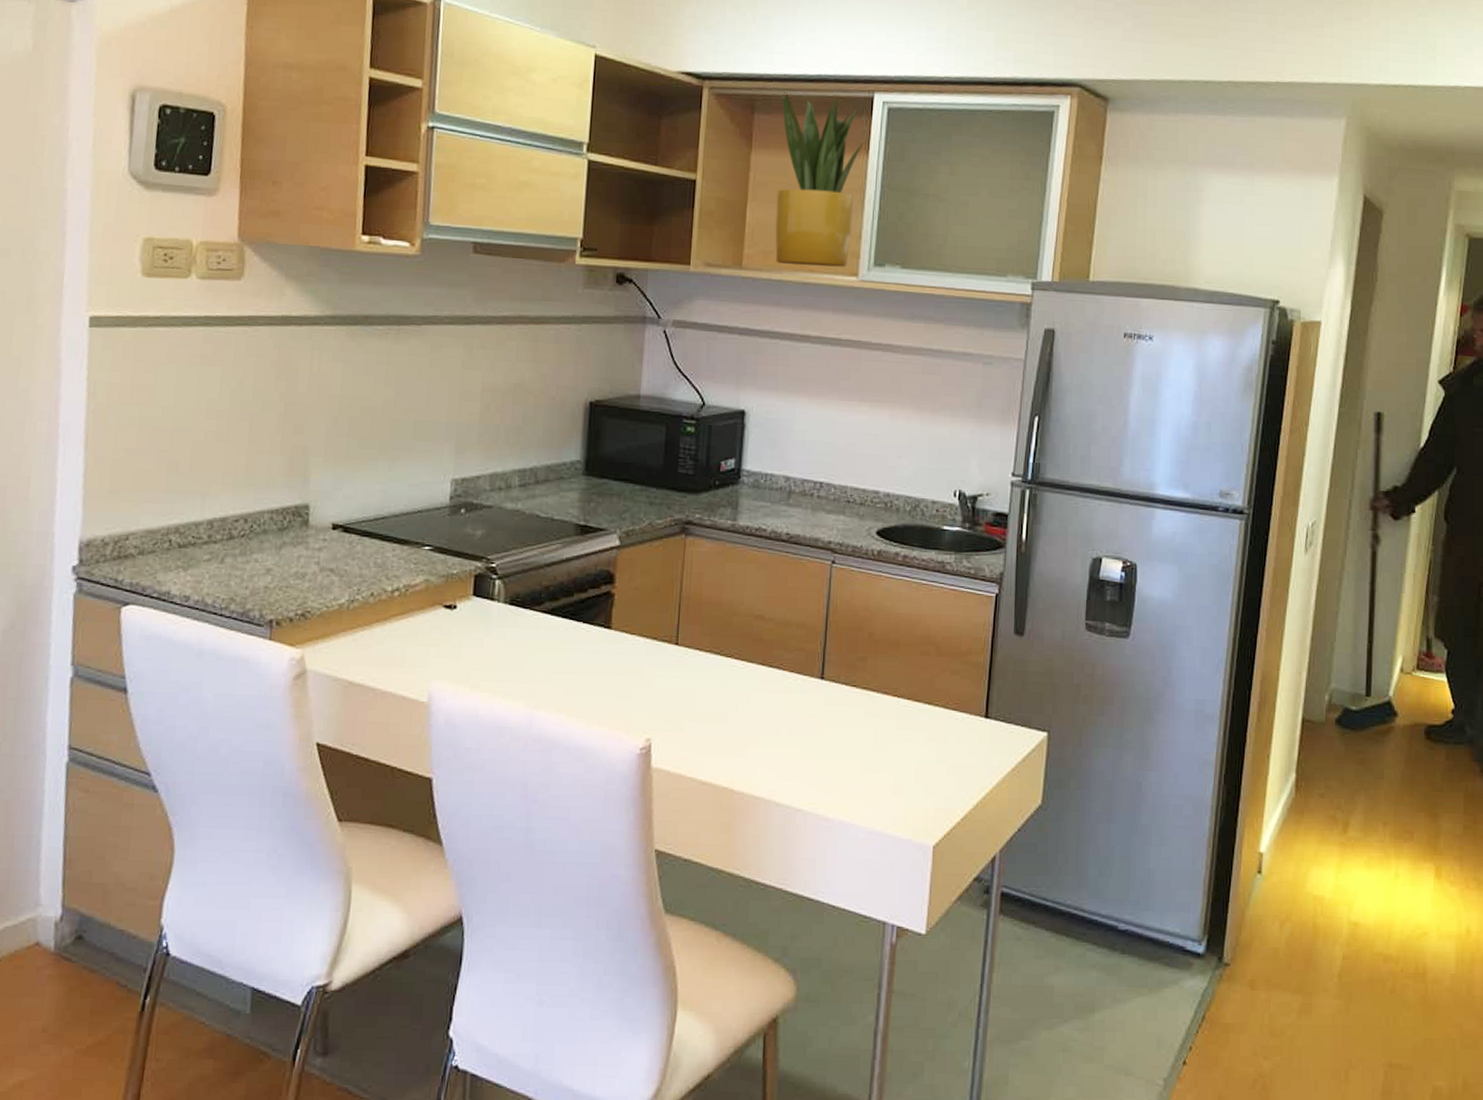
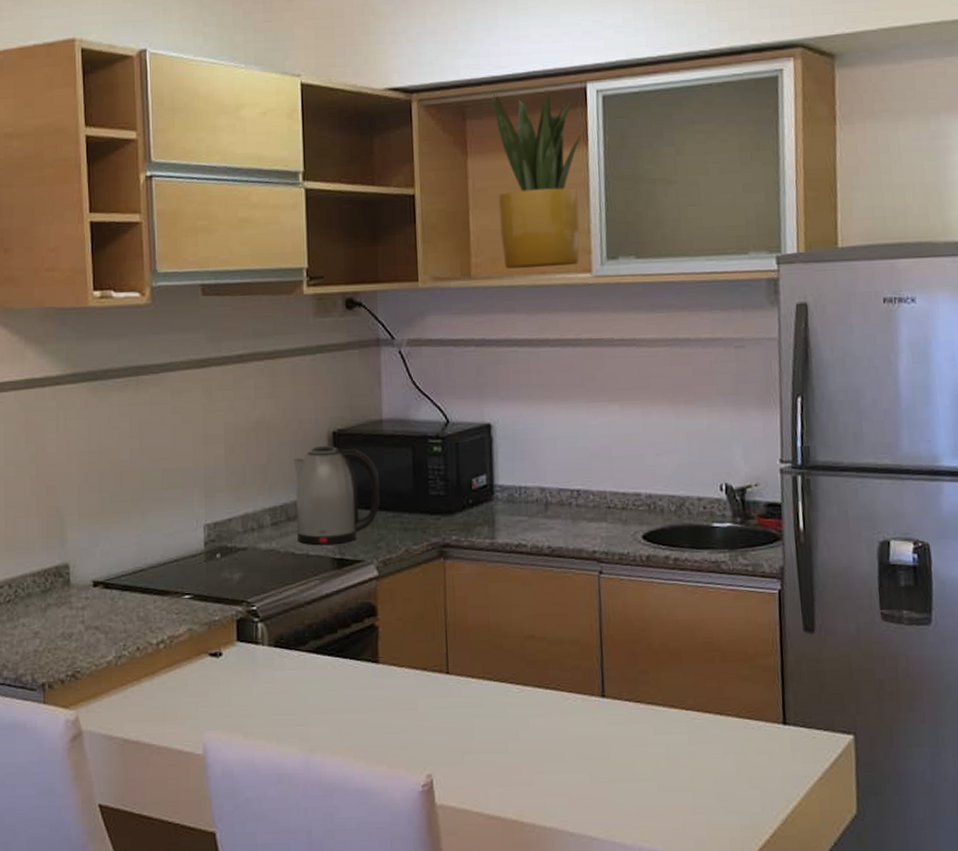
kettle: none [543,414,632,511] -> present [294,445,381,545]

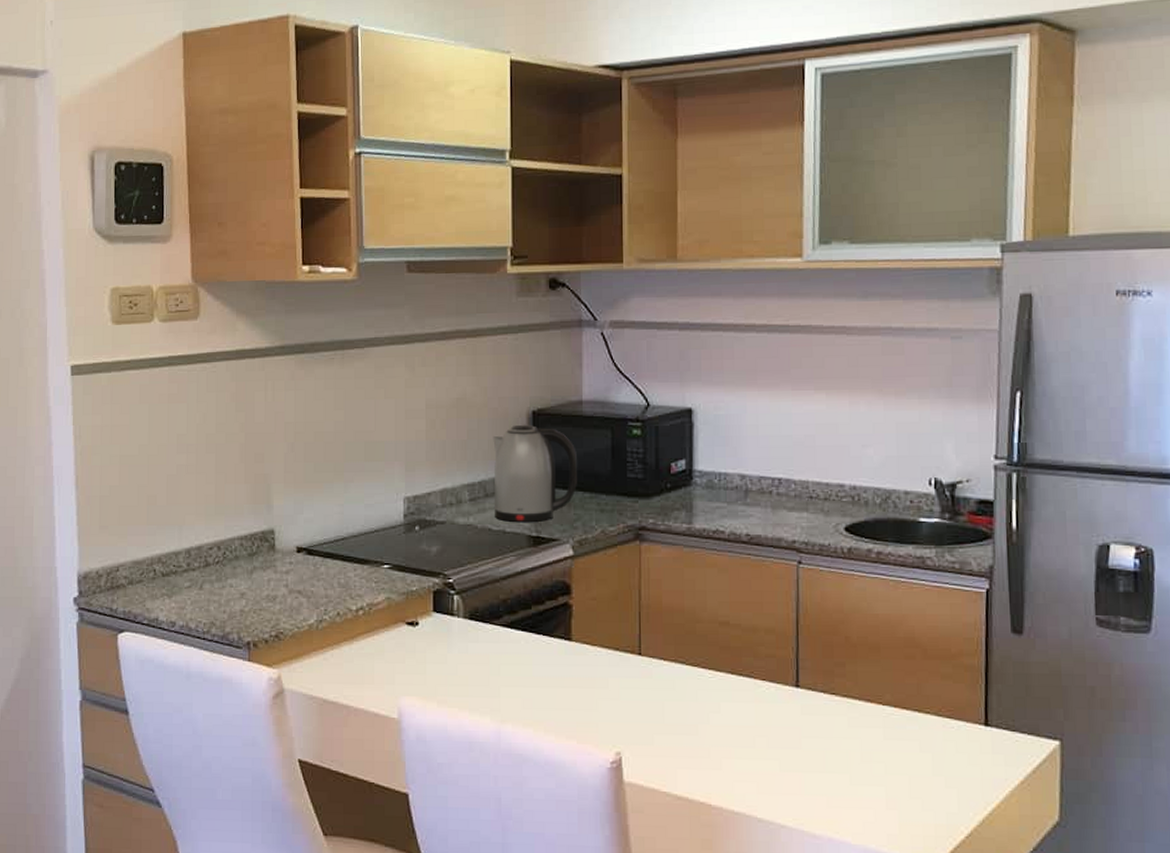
planter: present [491,93,586,269] -> none [704,71,803,252]

